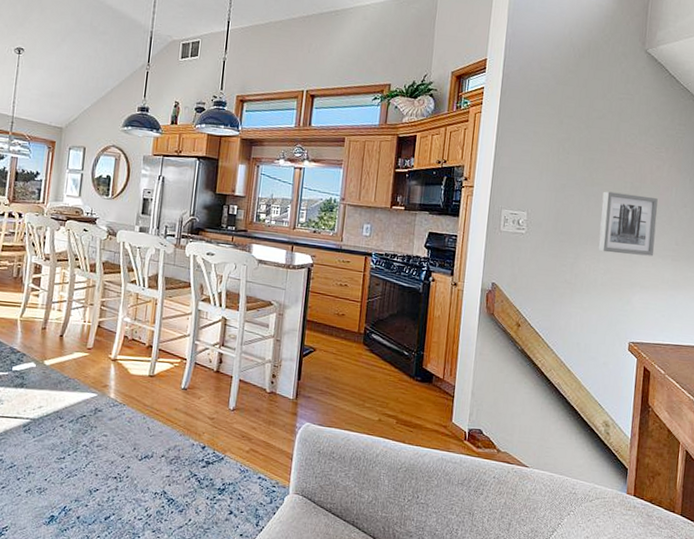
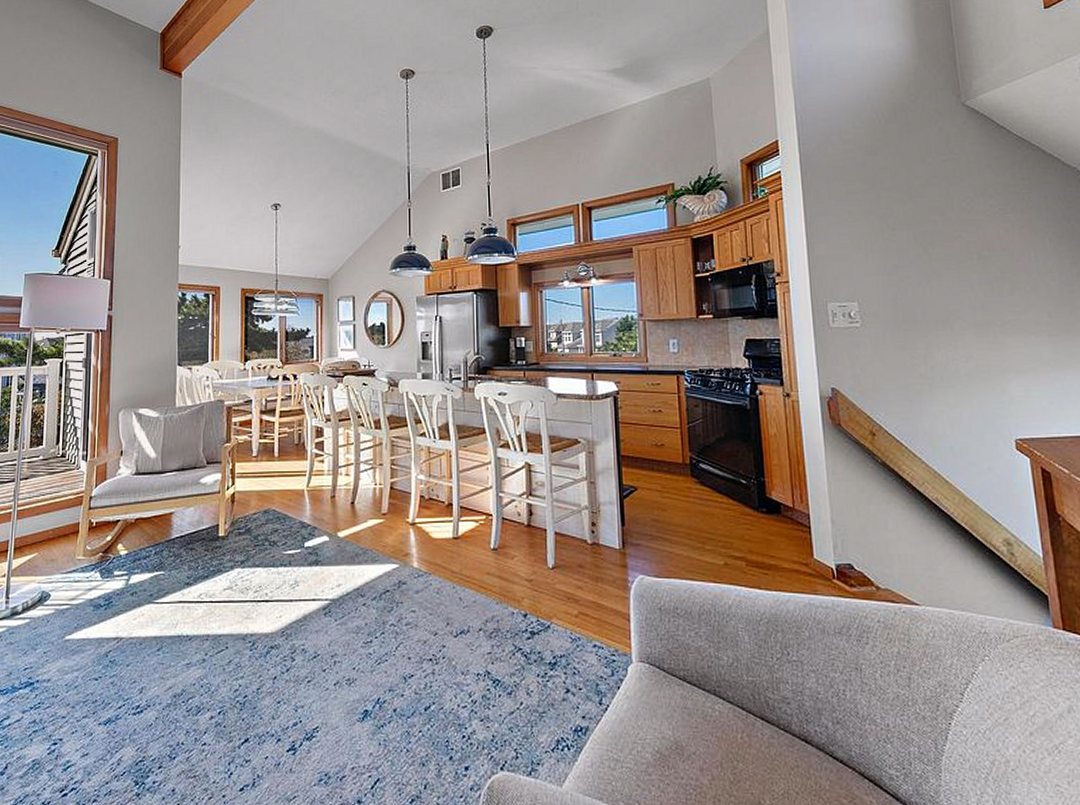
wall art: present [598,191,658,256] -> none [945,265,1024,337]

